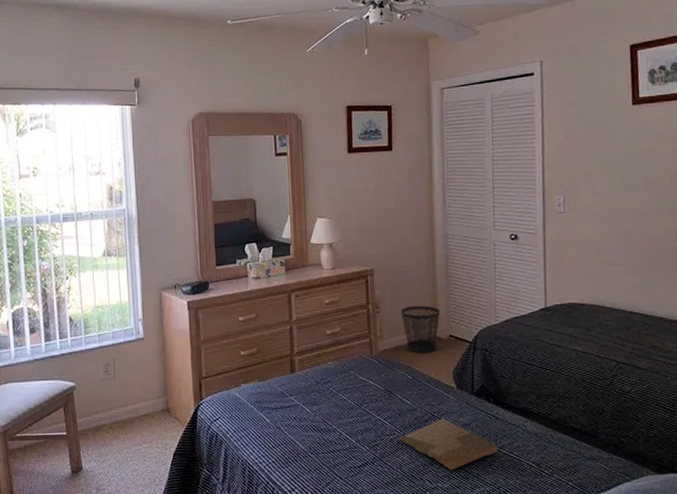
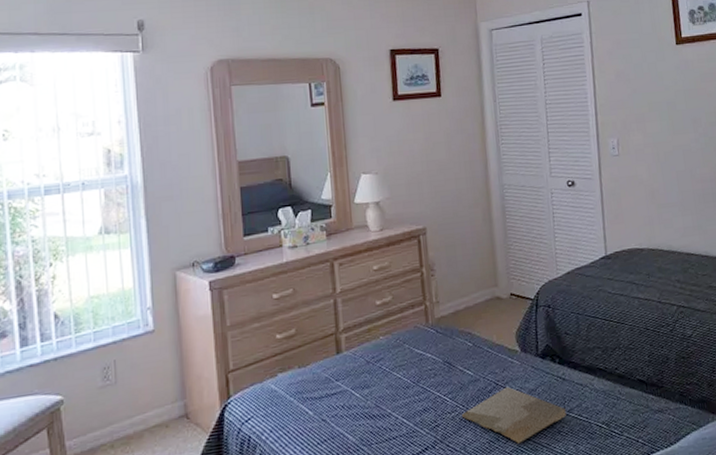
wastebasket: present [401,305,441,354] -> none [458,263,500,317]

